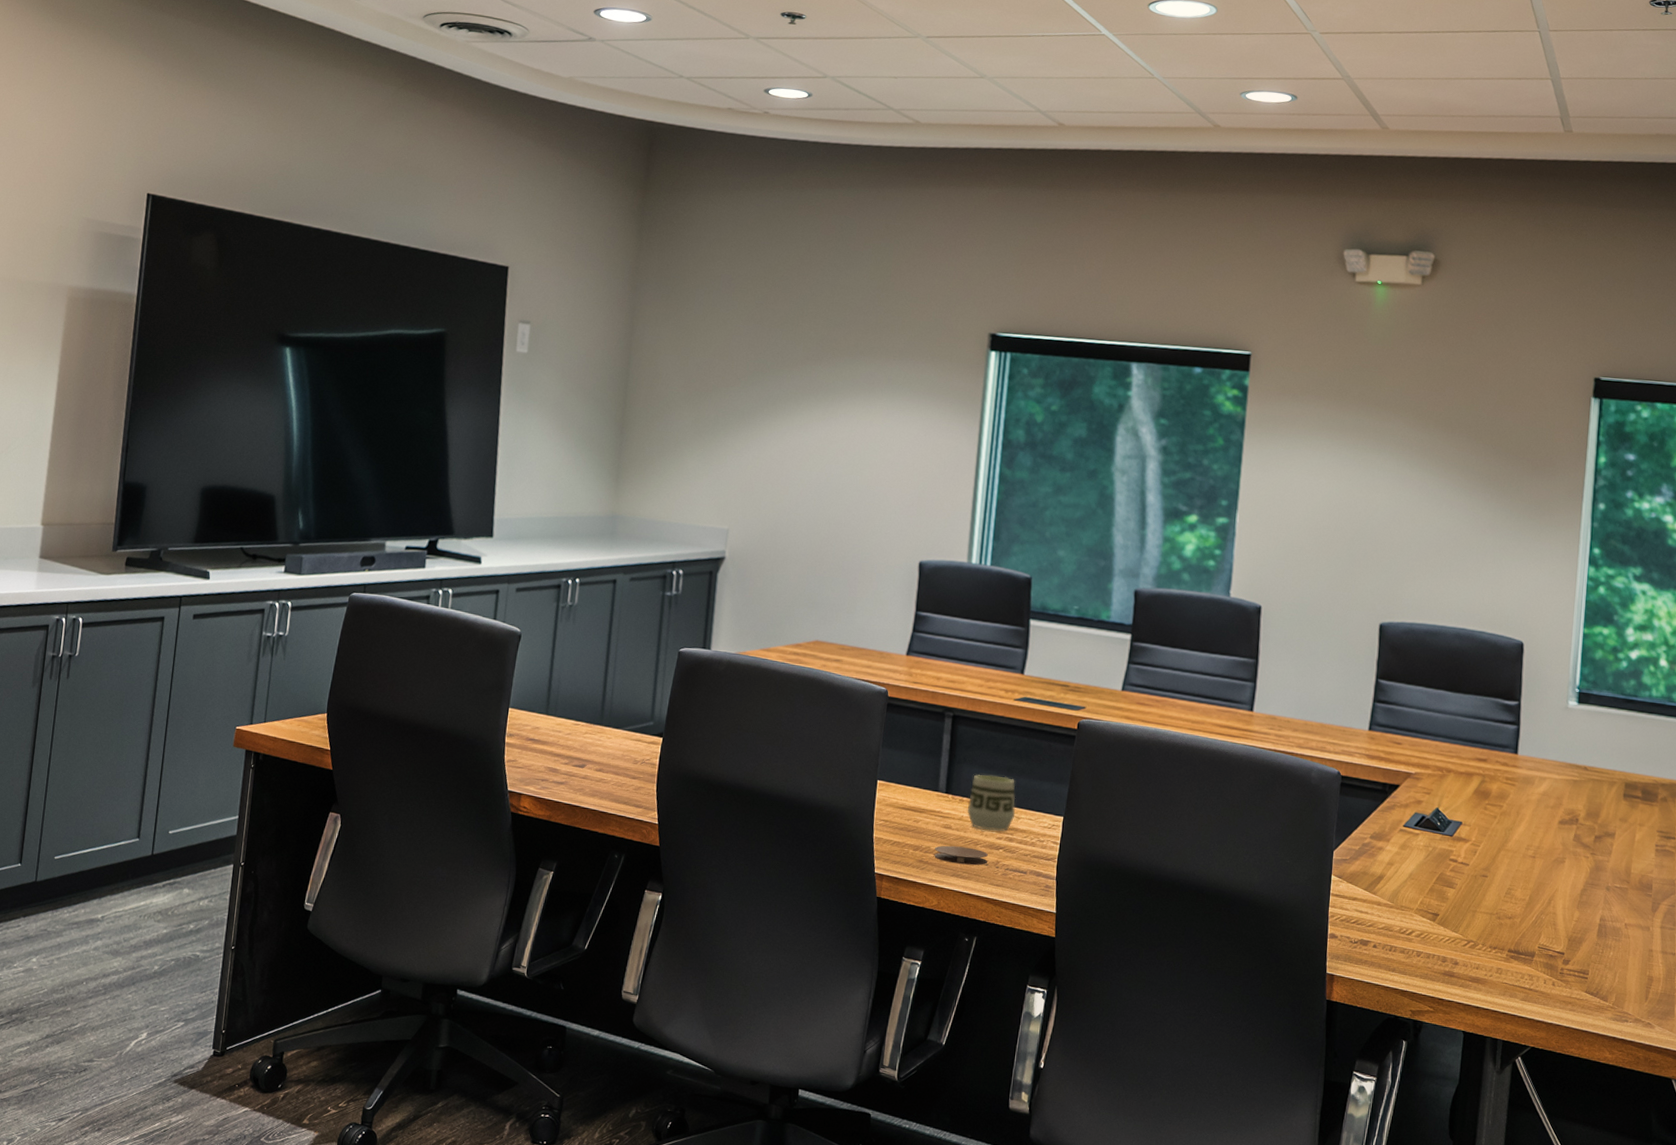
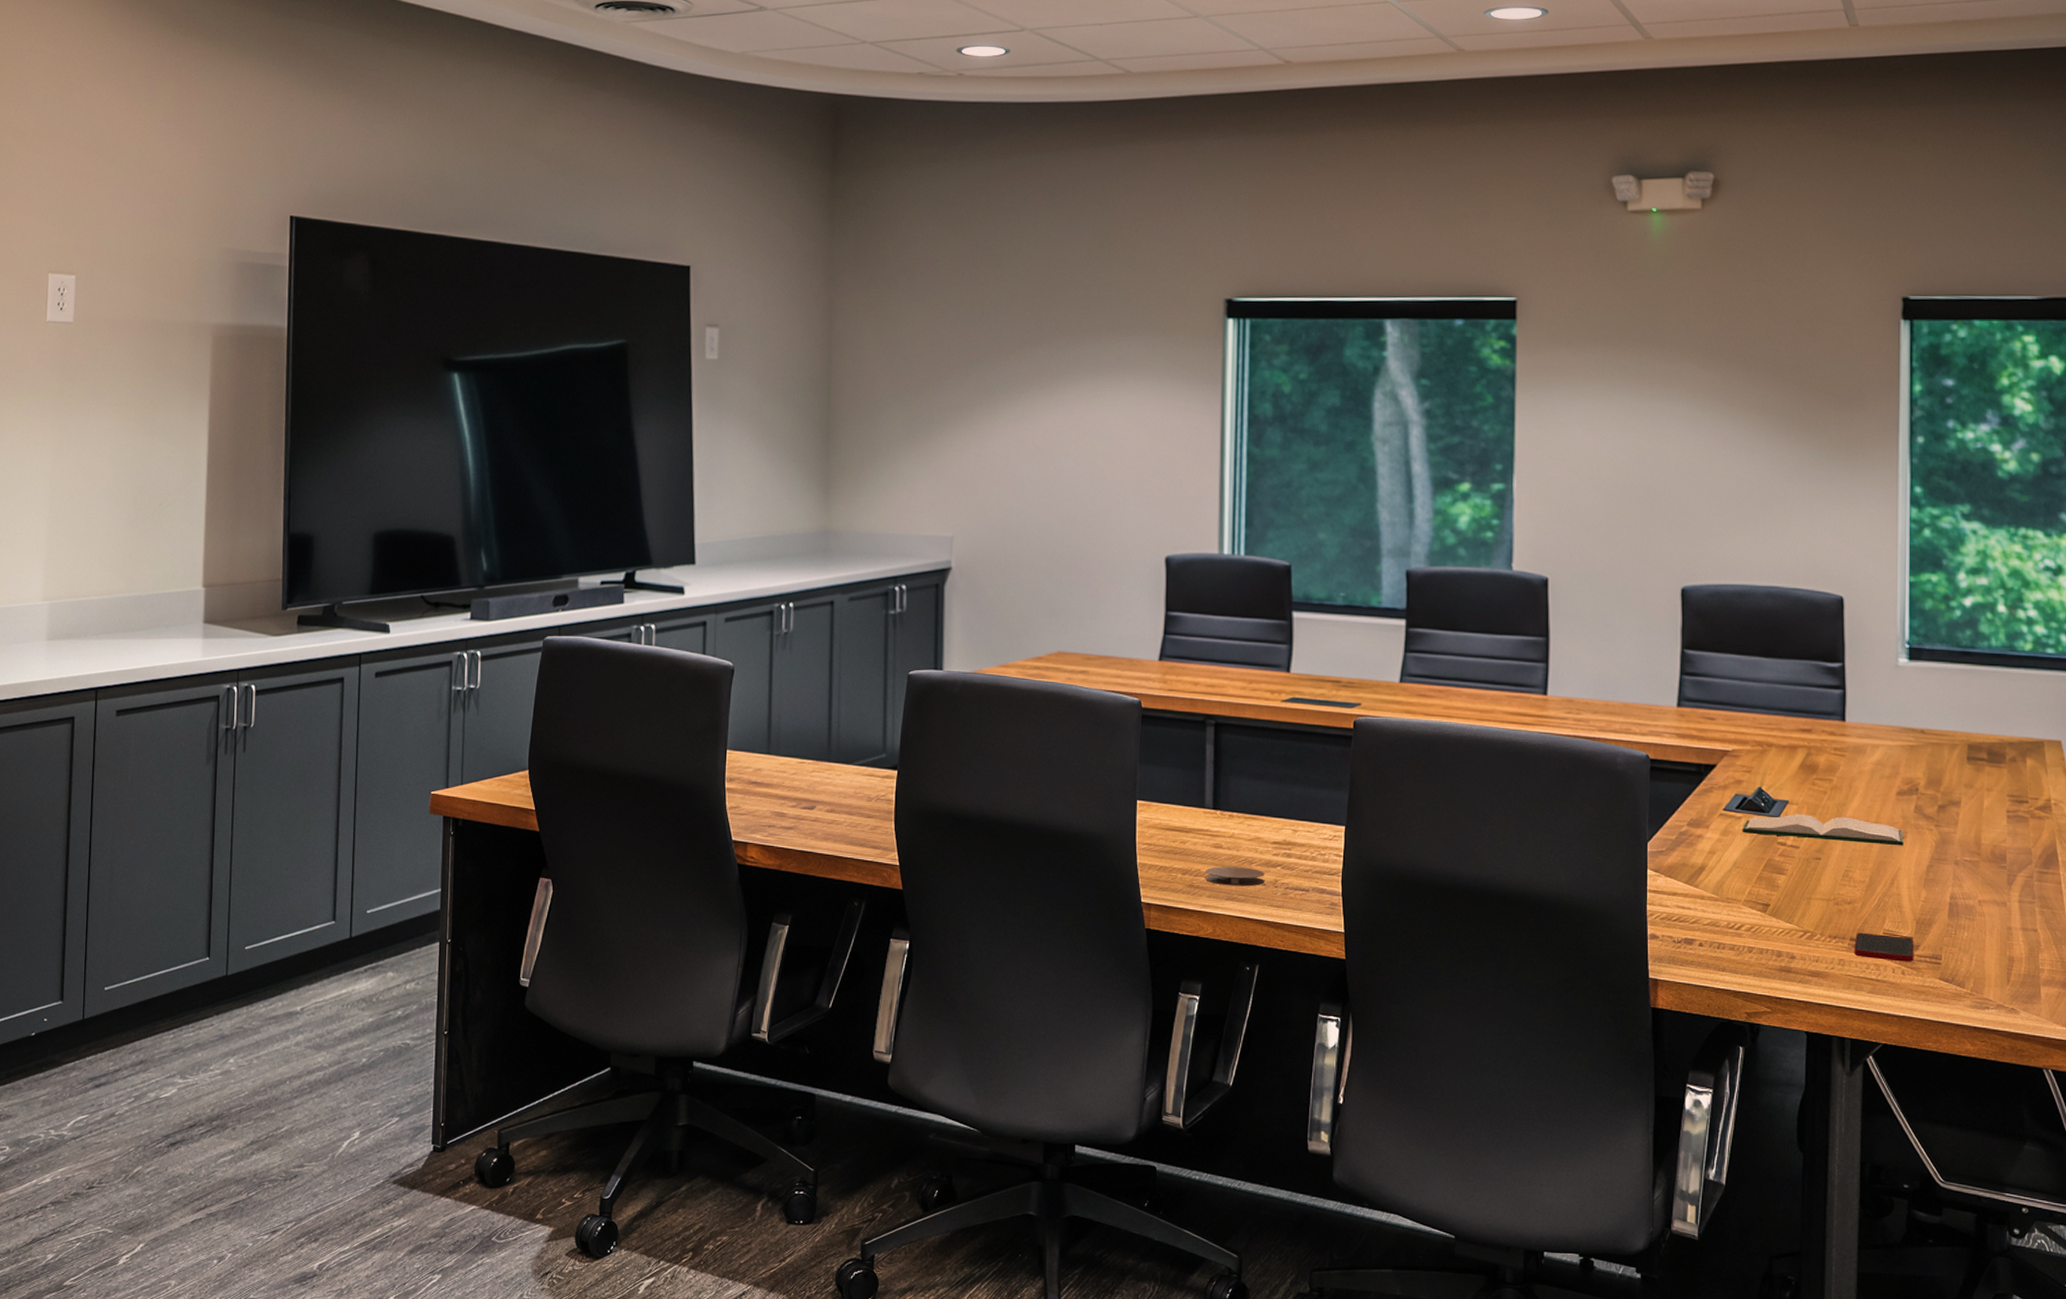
cup: present [967,774,1016,832] -> none [1239,785,1292,848]
hardback book: none [1419,834,1562,870] -> present [1743,813,1904,846]
cell phone: none [1511,945,1565,975] -> present [1854,932,1914,962]

